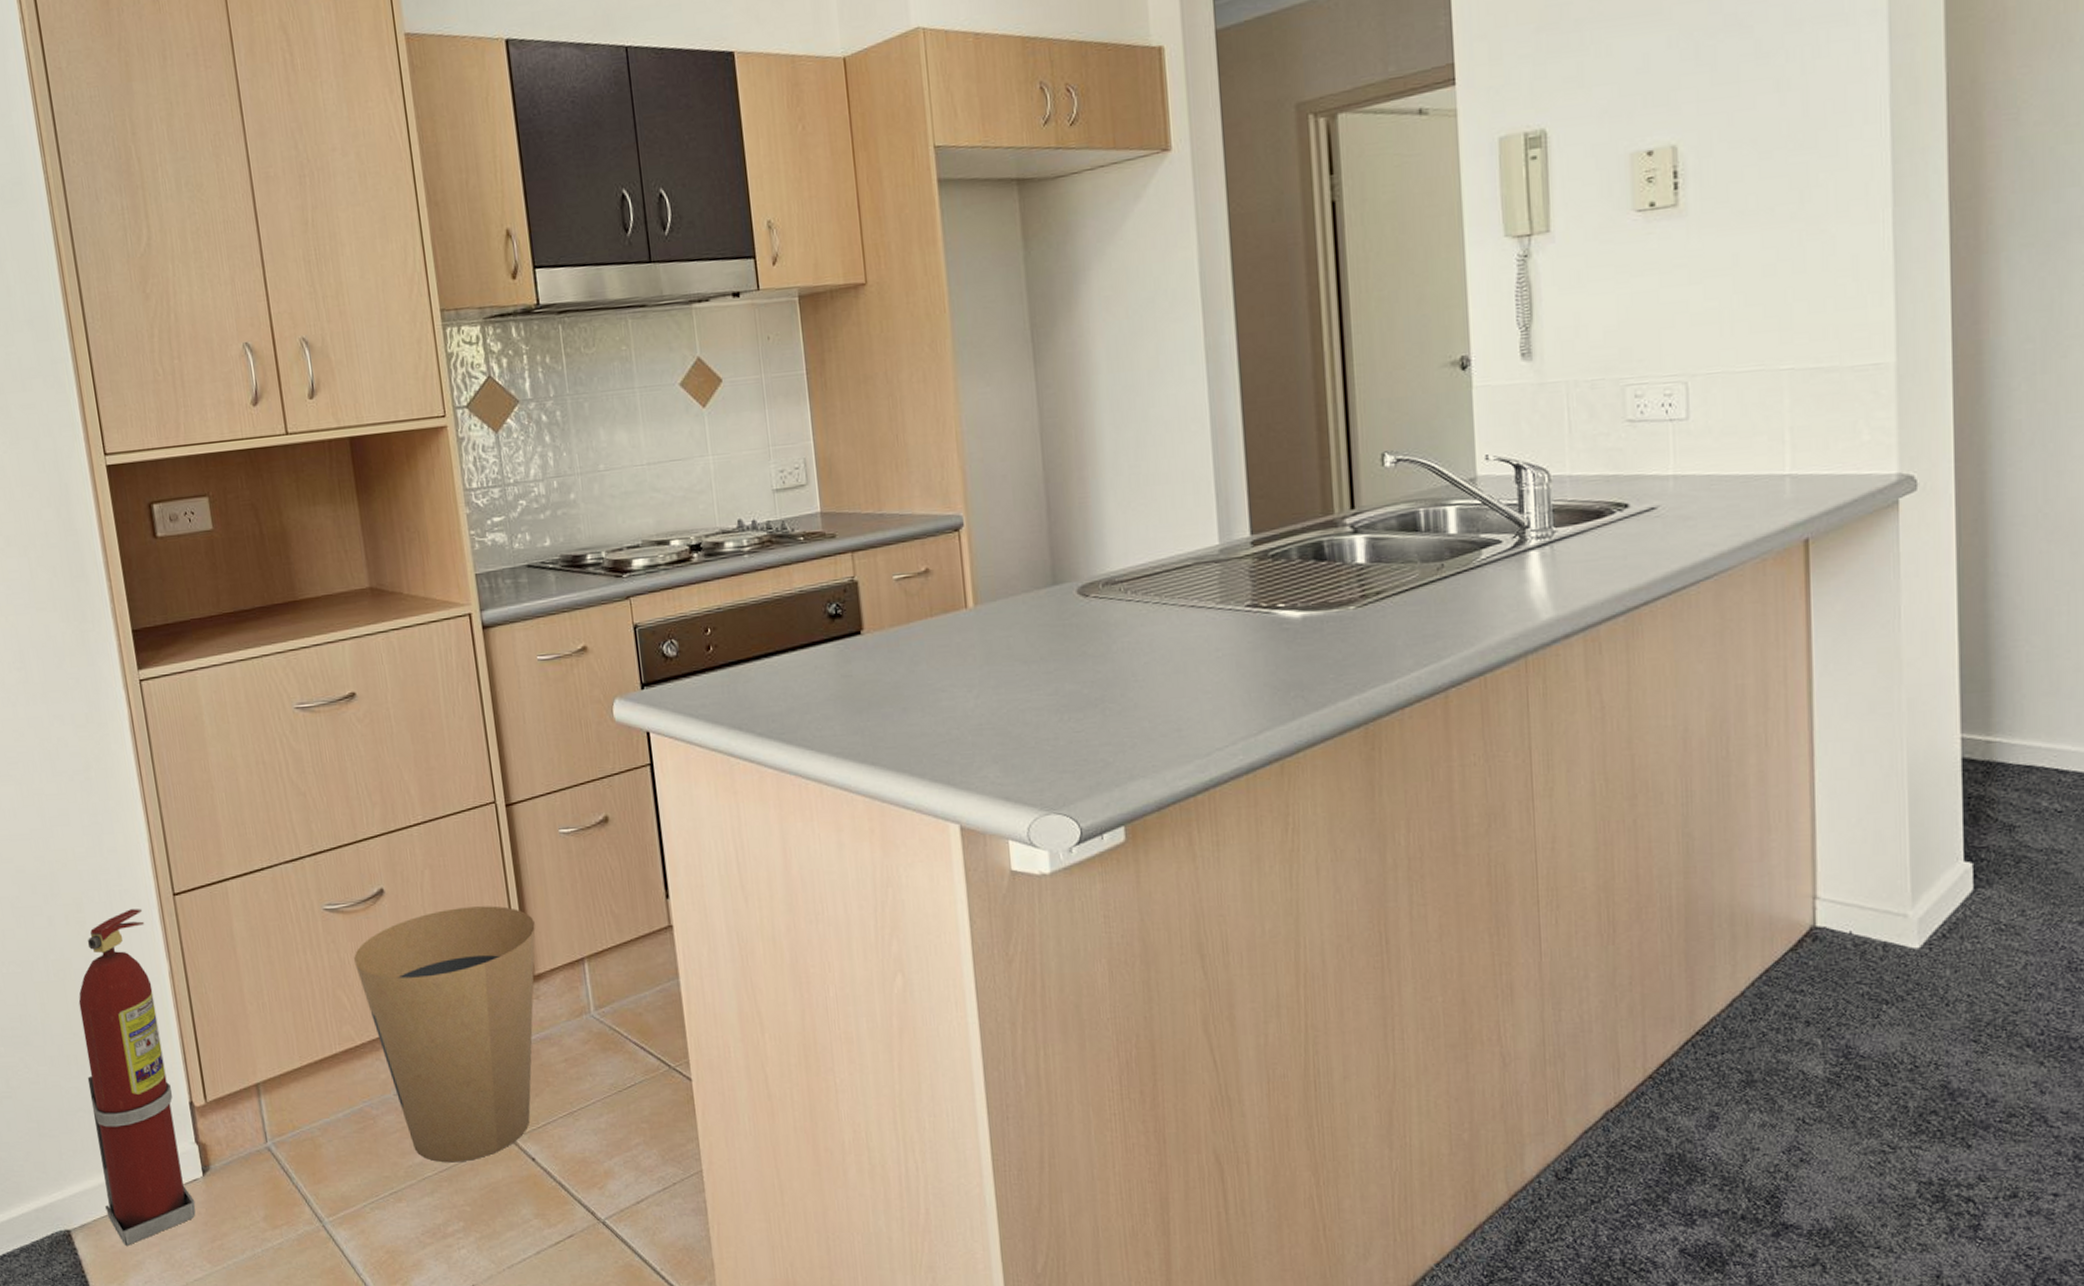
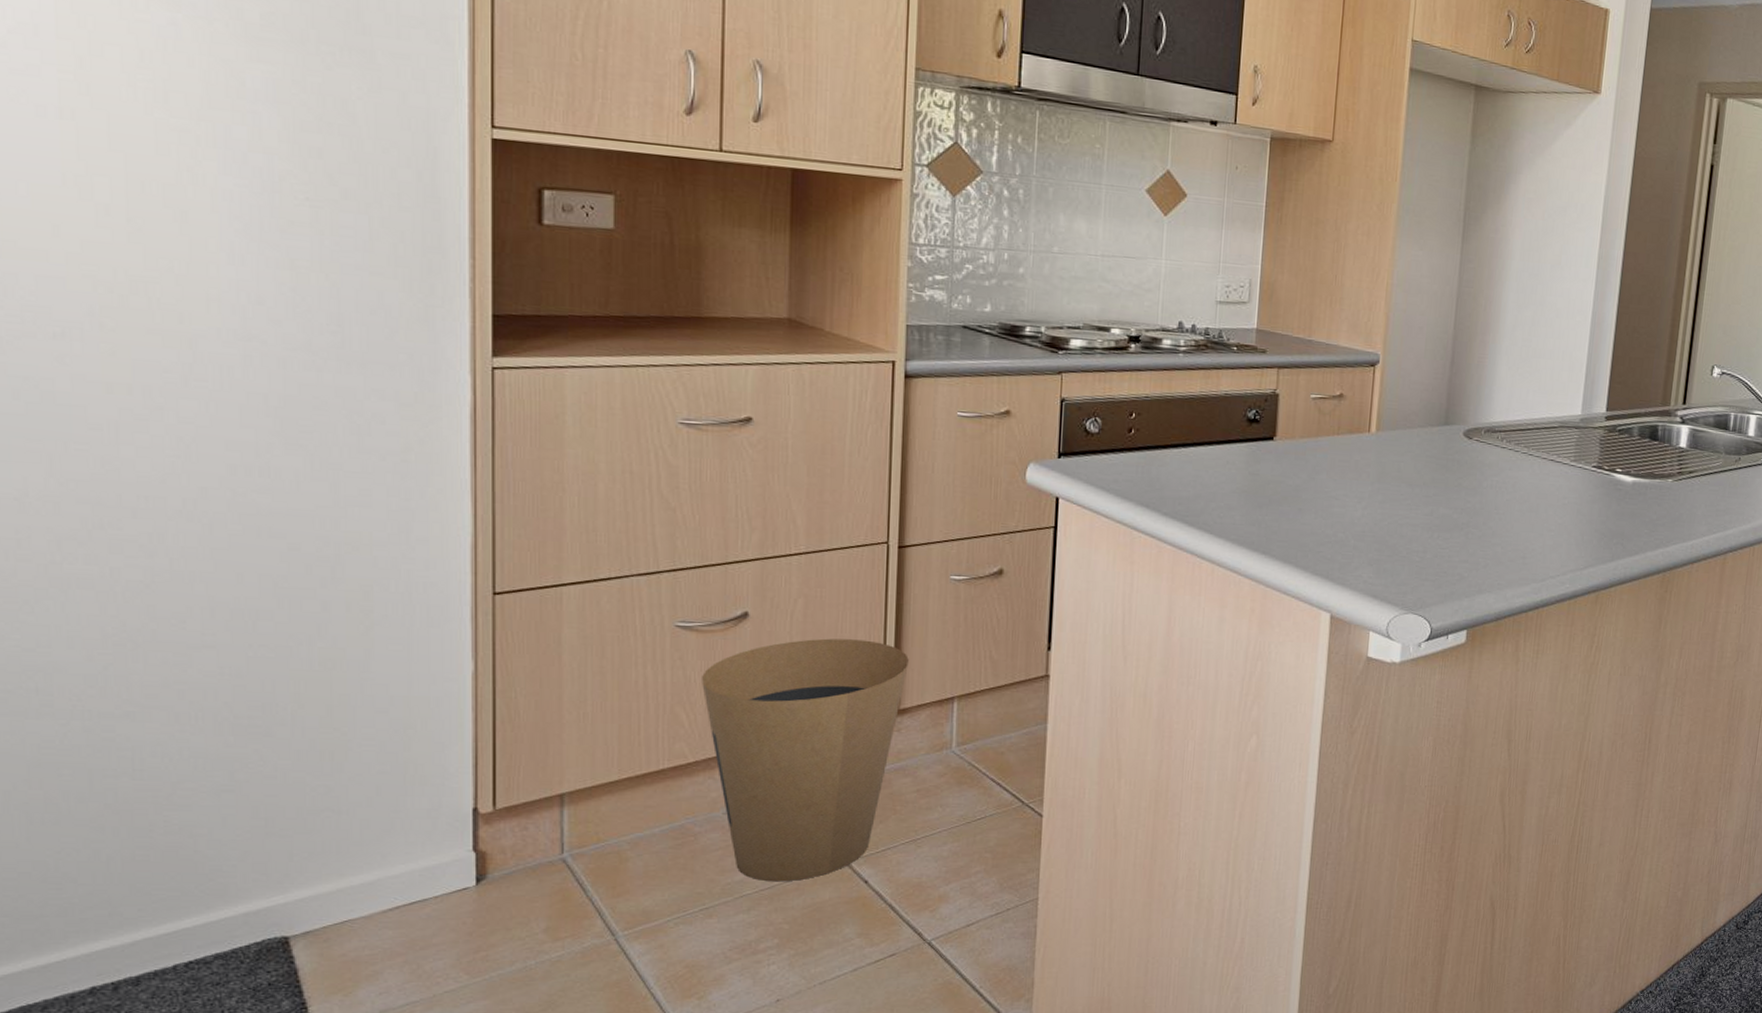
fire extinguisher: present [78,909,196,1246] -> none [342,603,461,955]

